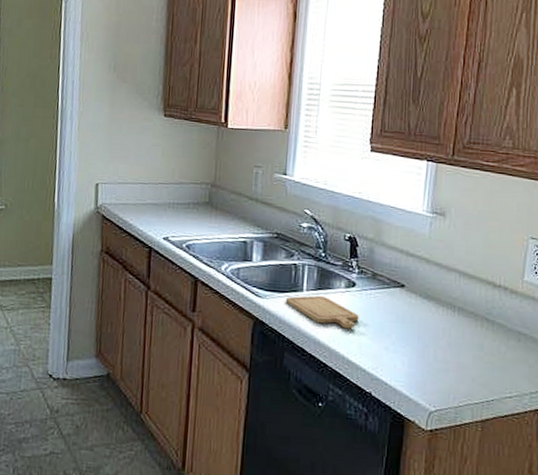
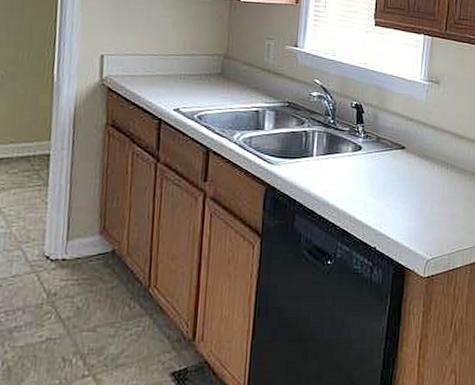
chopping board: present [285,295,359,329] -> none [296,160,365,190]

